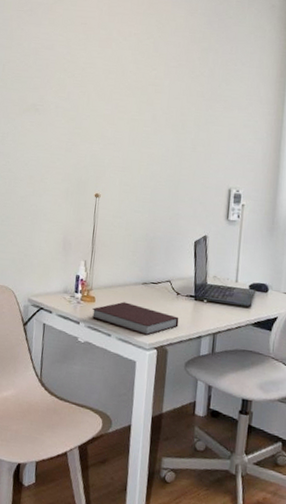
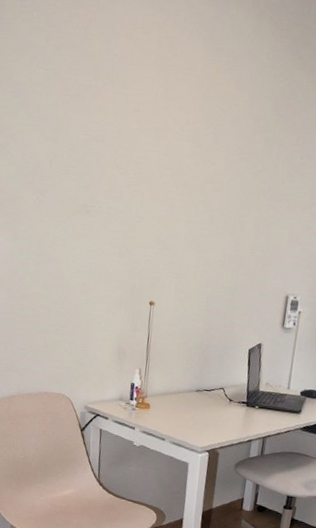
notebook: present [91,301,179,336] -> none [146,408,231,440]

